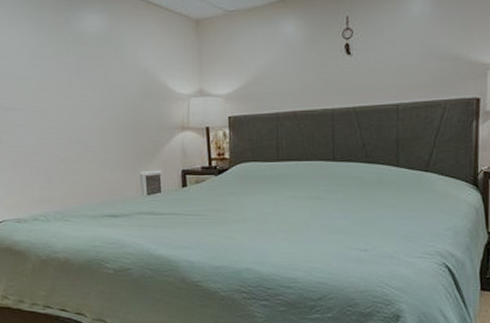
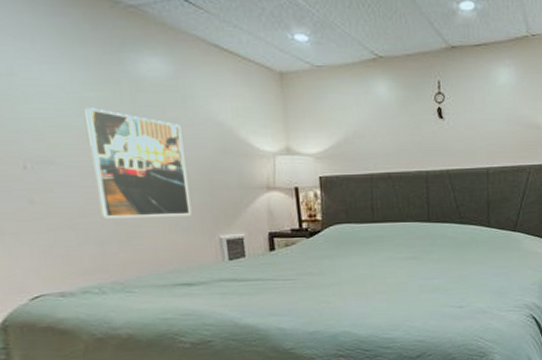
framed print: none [40,61,118,156] -> present [84,108,192,219]

